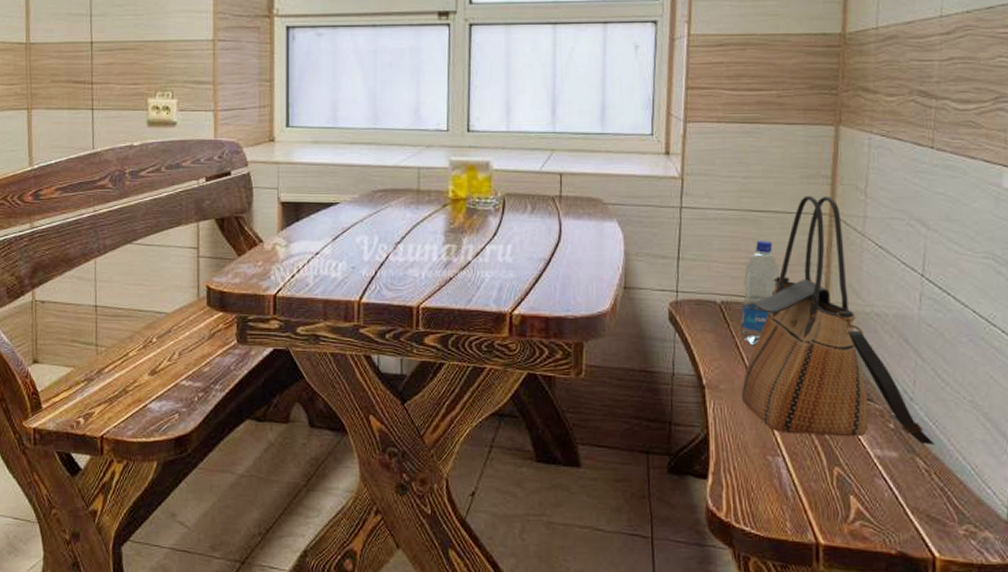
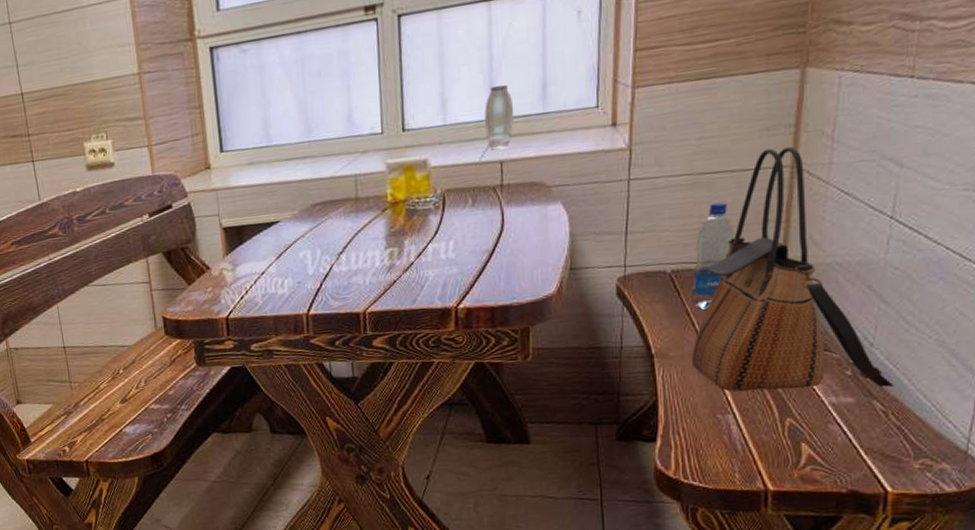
vase: none [547,102,575,162] -> present [485,85,514,150]

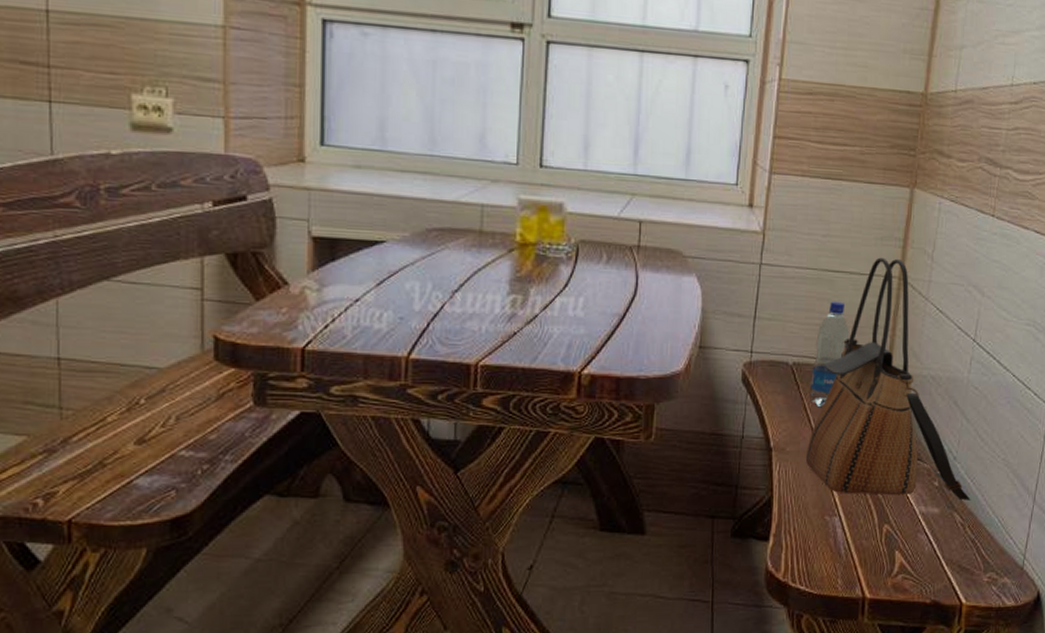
vase: present [485,85,514,150] -> none [627,141,658,208]

